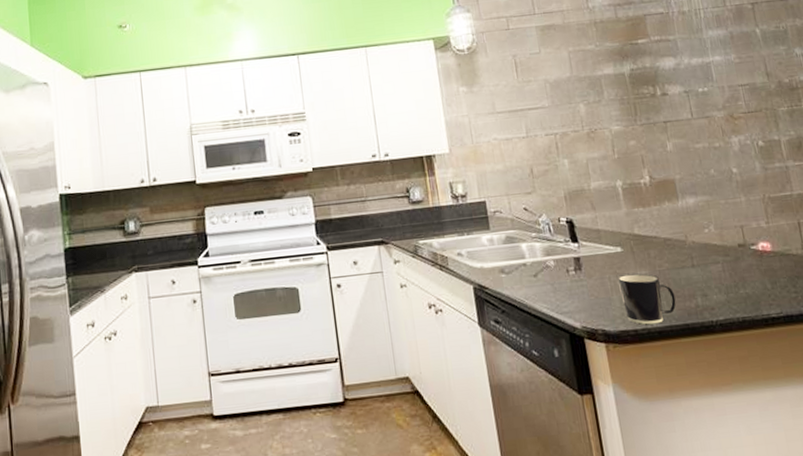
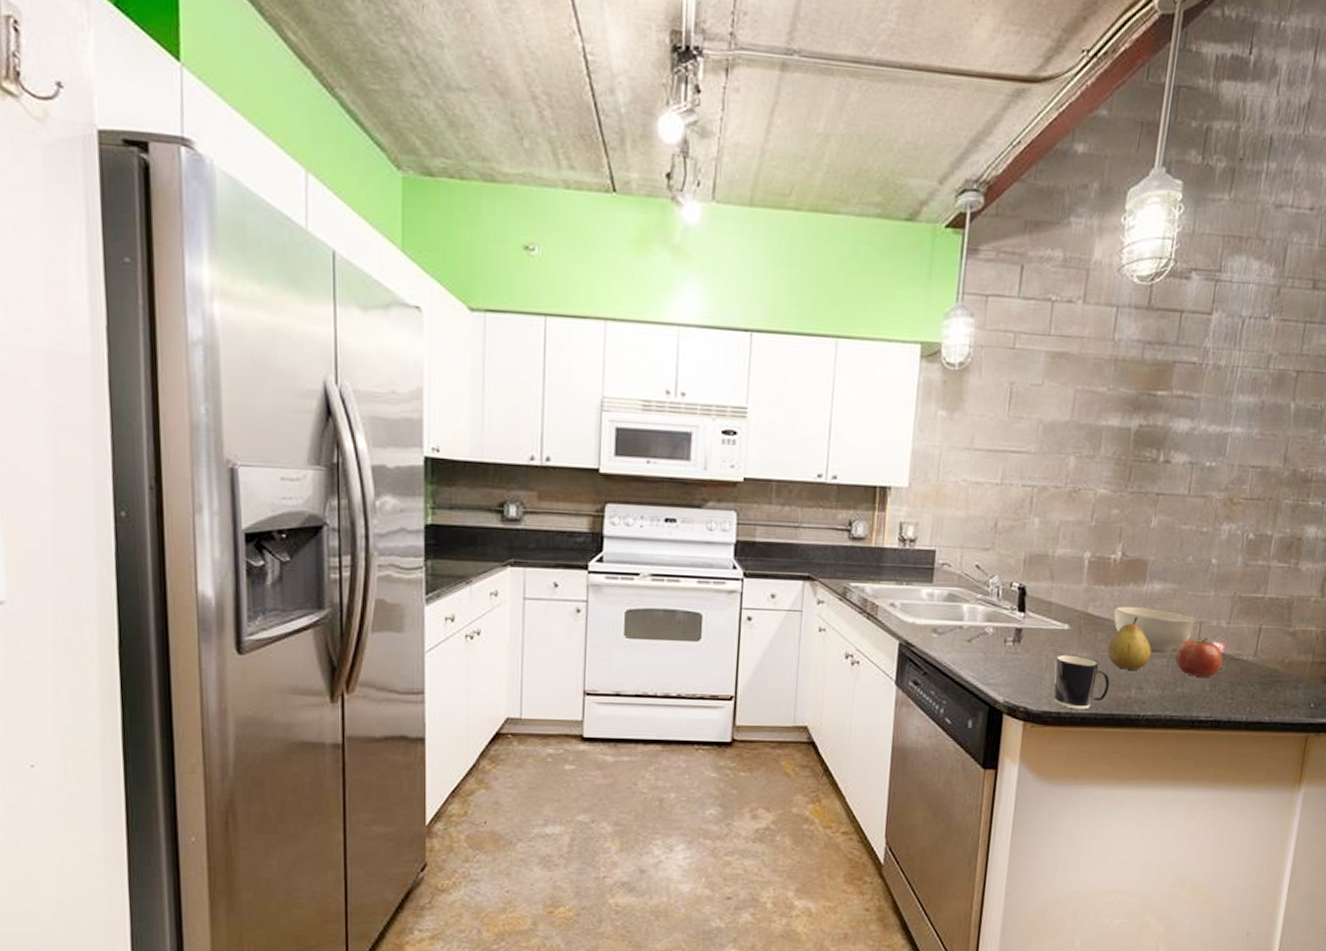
bowl: none [657,219,737,259] -> present [1113,605,1197,652]
fruit: none [661,230,706,281] -> present [1107,616,1152,670]
fruit: none [726,239,775,278] -> present [1175,638,1224,678]

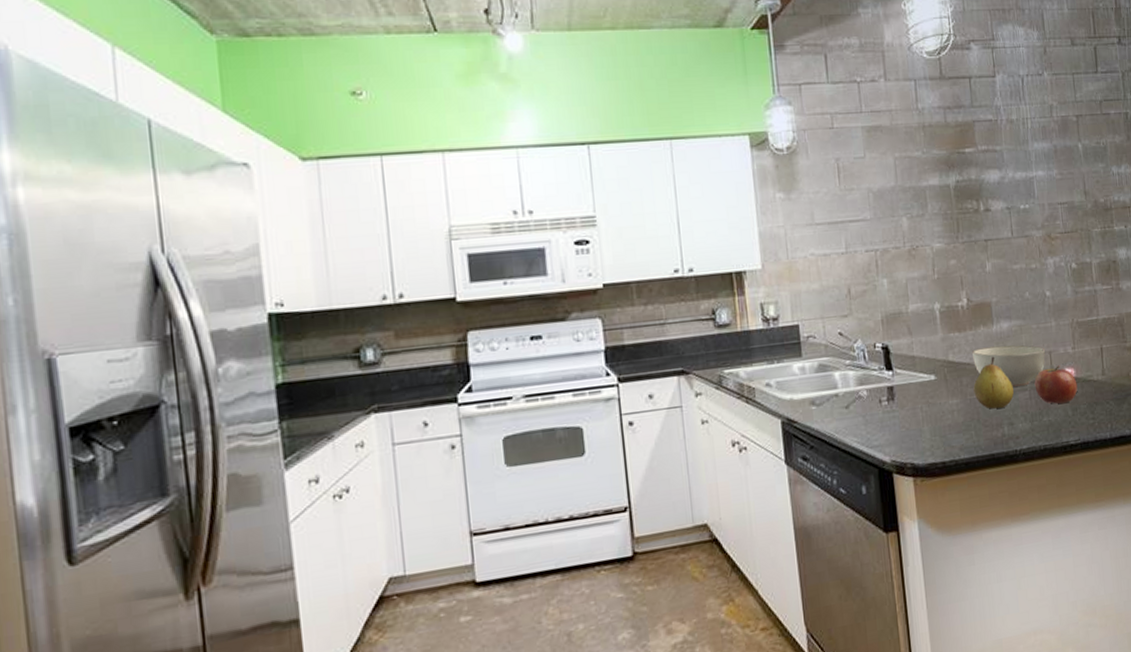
mug: present [1054,654,1110,710] -> none [928,403,984,457]

